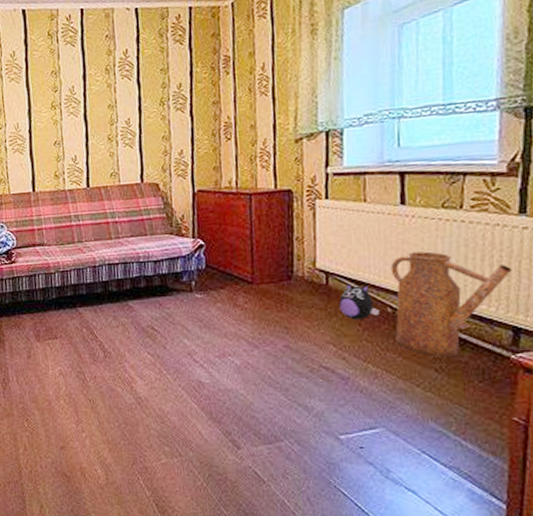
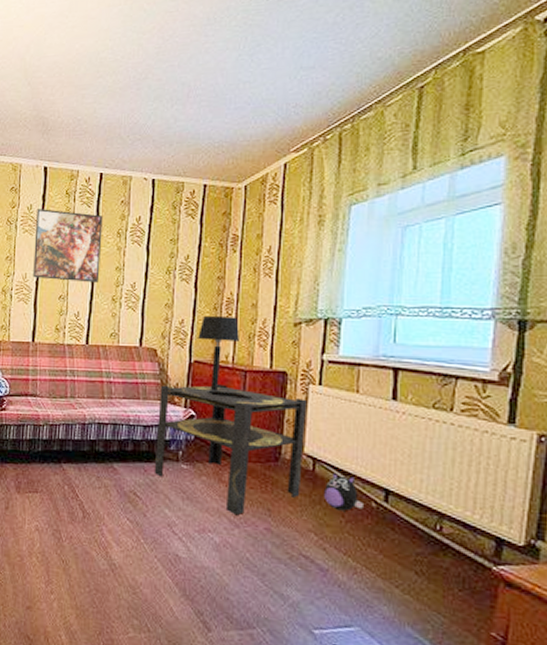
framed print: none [20,52,93,127] -> present [33,209,103,283]
side table: none [166,210,316,337] -> present [154,384,308,516]
table lamp: none [199,141,241,217] -> present [198,315,239,390]
watering can: present [390,251,513,357] -> none [378,449,499,561]

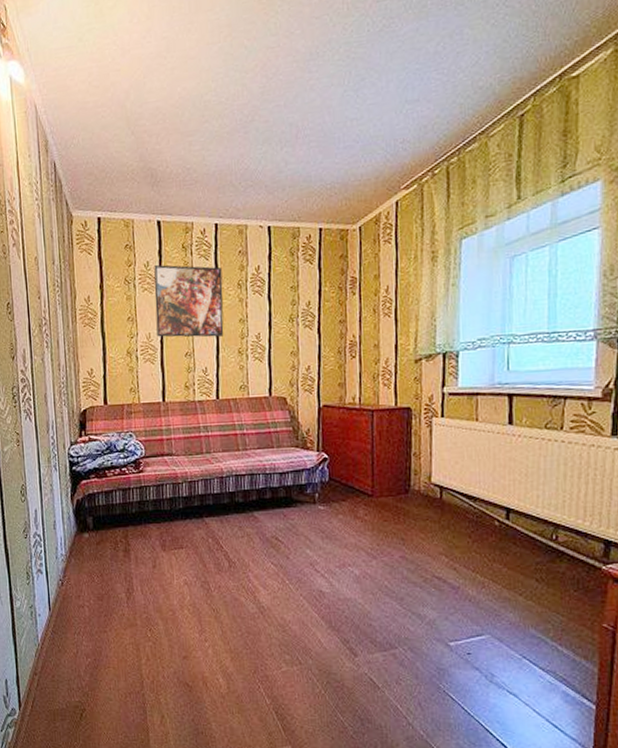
side table: present [154,384,308,516] -> none [292,425,433,548]
table lamp: present [198,315,239,390] -> none [325,358,364,432]
plush toy: present [324,472,363,511] -> none [452,497,488,532]

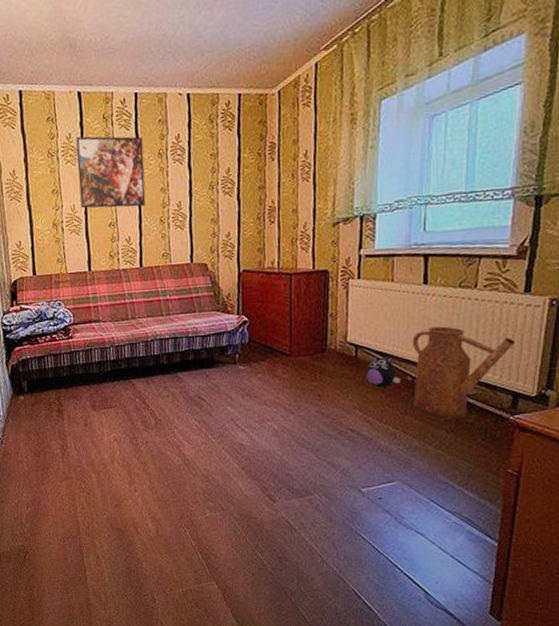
plush toy: none [452,497,488,532] -> present [366,355,400,388]
watering can: none [498,469,605,568] -> present [412,326,516,419]

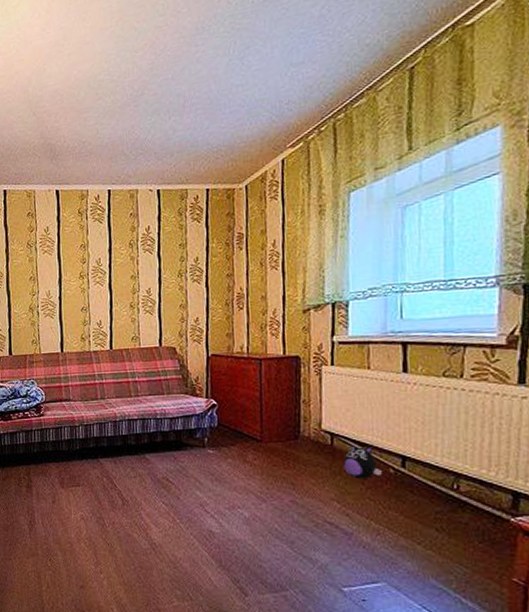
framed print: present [76,136,146,209] -> none [53,228,117,294]
watering can: present [412,326,516,419] -> none [393,417,512,518]

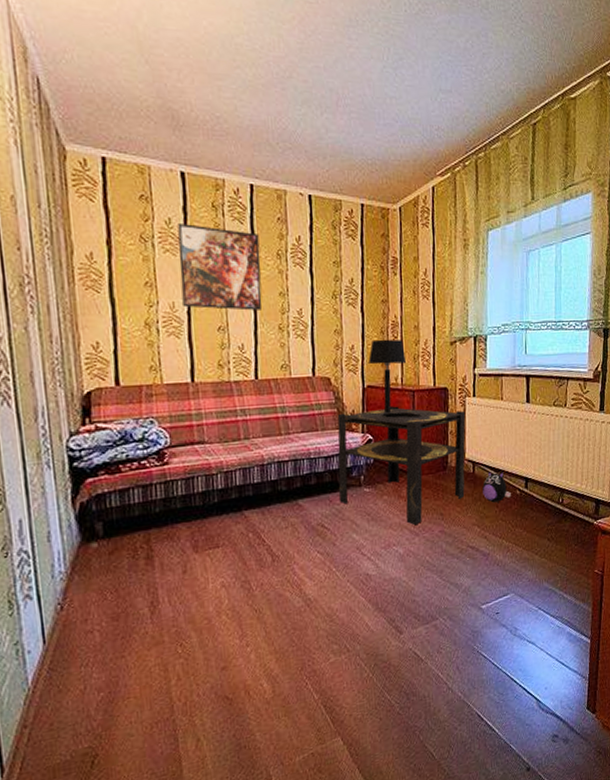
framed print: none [53,228,117,294] -> present [177,224,263,311]
side table: none [182,373,322,492] -> present [337,406,466,526]
table lamp: none [213,310,252,380] -> present [368,339,406,413]

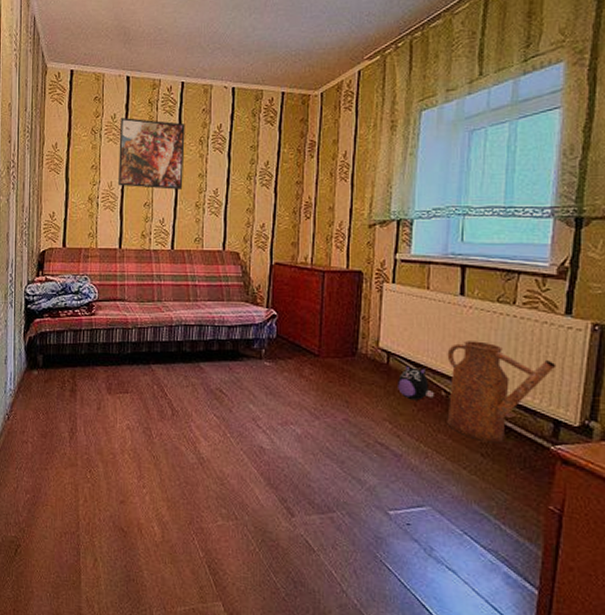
side table: present [337,406,466,526] -> none [238,285,382,408]
table lamp: present [368,339,406,413] -> none [278,219,317,290]
watering can: none [519,441,596,528] -> present [447,341,557,443]

